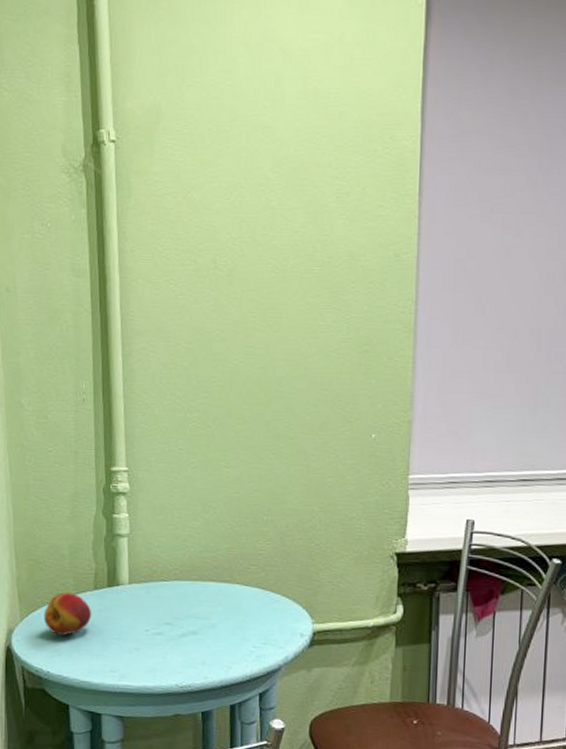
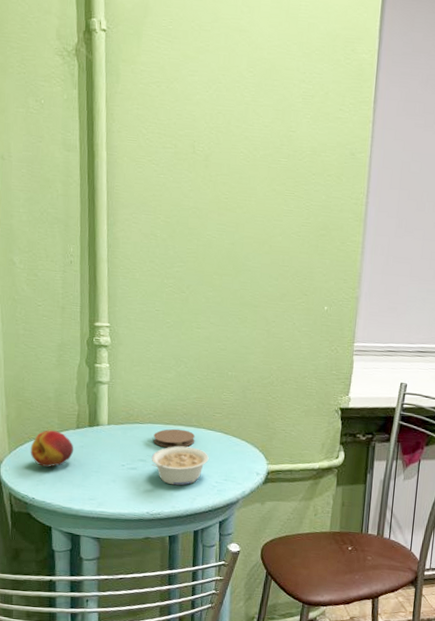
legume: none [178,605,245,652] -> present [151,446,209,486]
coaster: none [180,585,228,609] -> present [153,428,196,448]

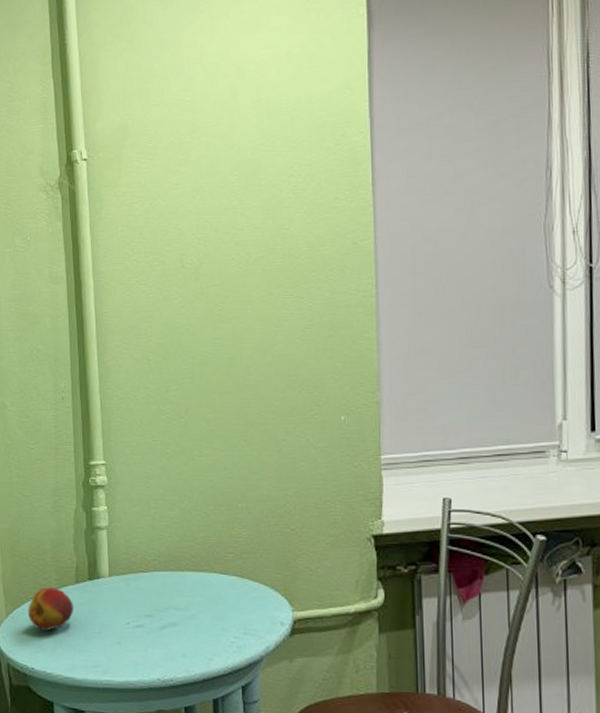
legume: present [151,446,209,486] -> none [158,595,224,644]
coaster: present [153,428,196,448] -> none [160,575,207,599]

